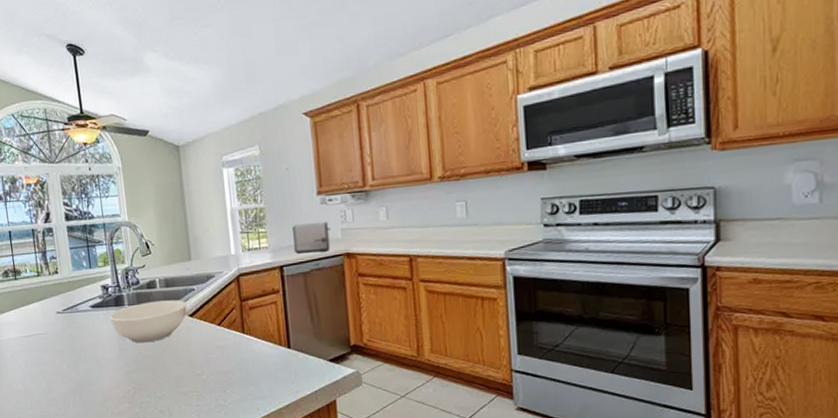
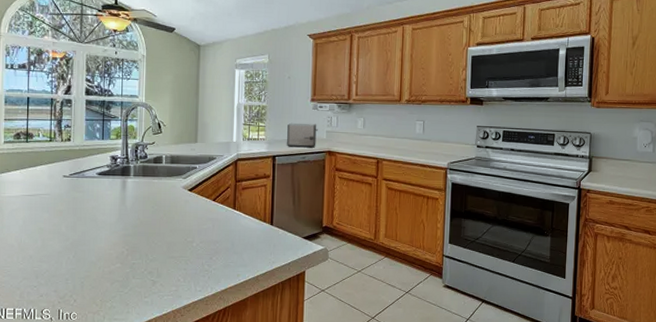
bowl: present [109,300,187,343] -> none [114,174,187,211]

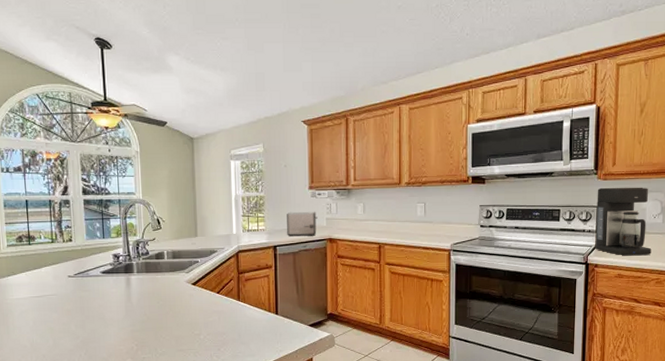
coffee maker: none [587,115,642,183] -> present [595,187,652,256]

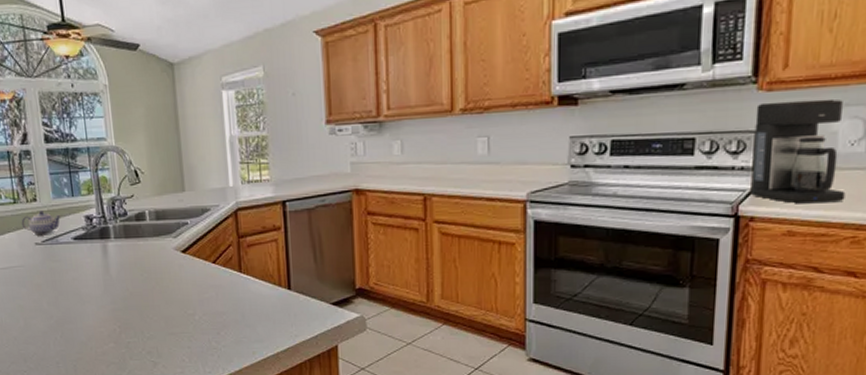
teapot: none [57,249,93,270] -> present [21,211,61,236]
toaster: present [287,211,318,236] -> none [298,153,339,188]

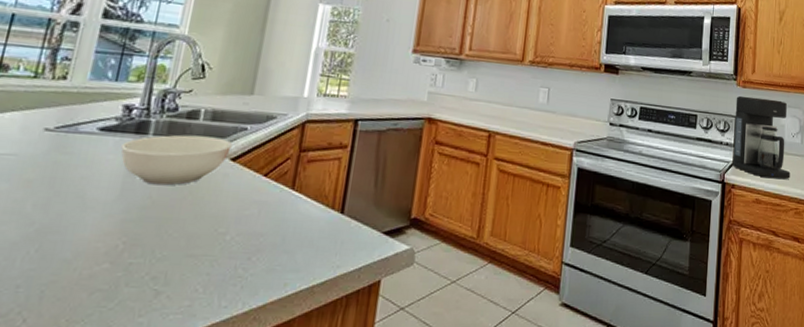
teapot: present [21,211,61,236] -> none [34,91,93,121]
bowl: none [93,234,179,280] -> present [121,134,232,186]

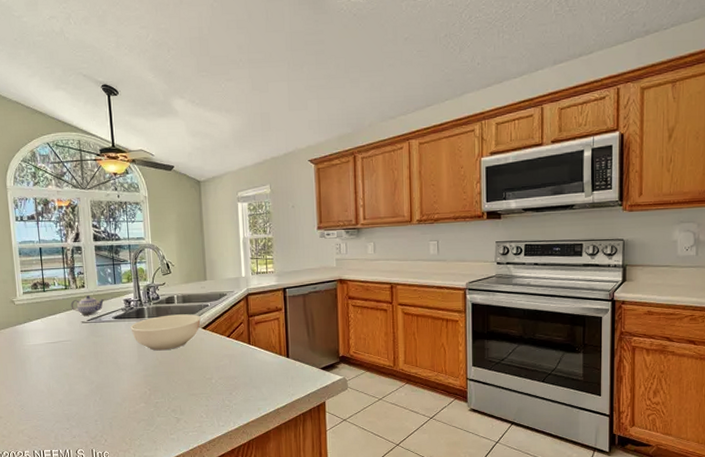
teapot: none [34,91,93,121] -> present [70,295,105,316]
coffee maker: present [732,95,791,179] -> none [621,217,685,292]

